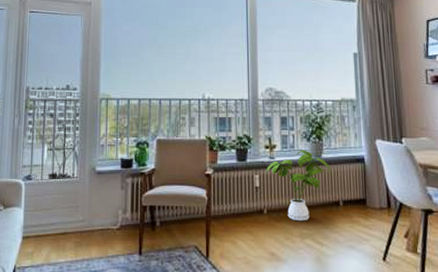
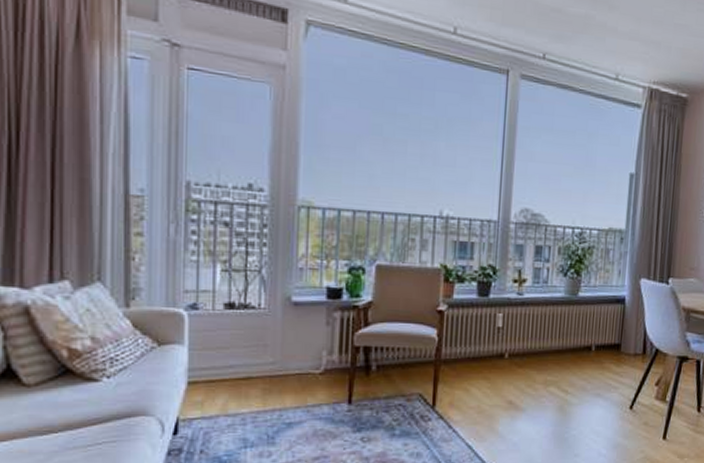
house plant: present [265,150,332,222] -> none [511,286,588,368]

